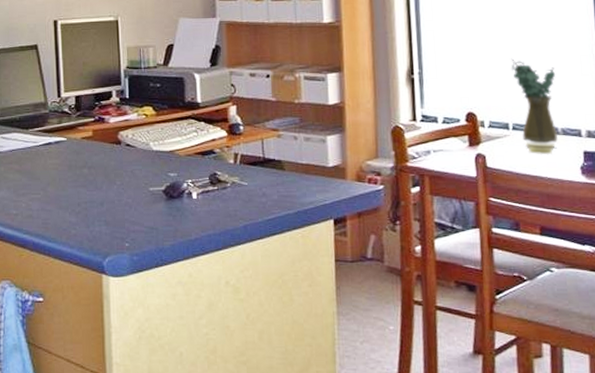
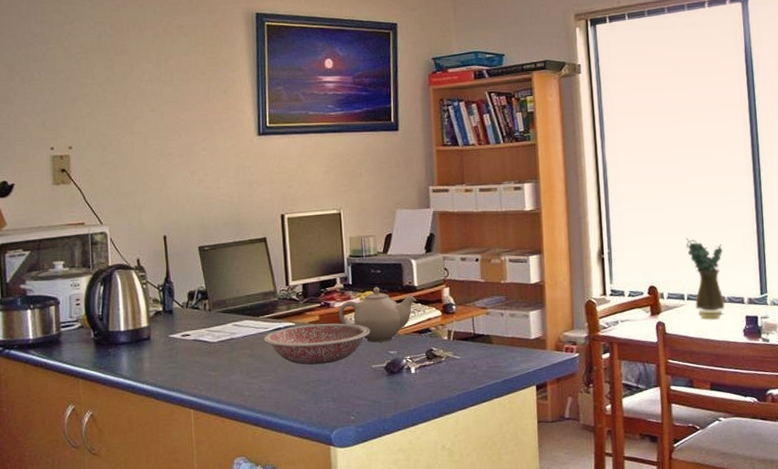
bowl: none [33,140,148,184] -> present [263,323,371,365]
teapot: none [114,101,200,163] -> present [338,286,417,343]

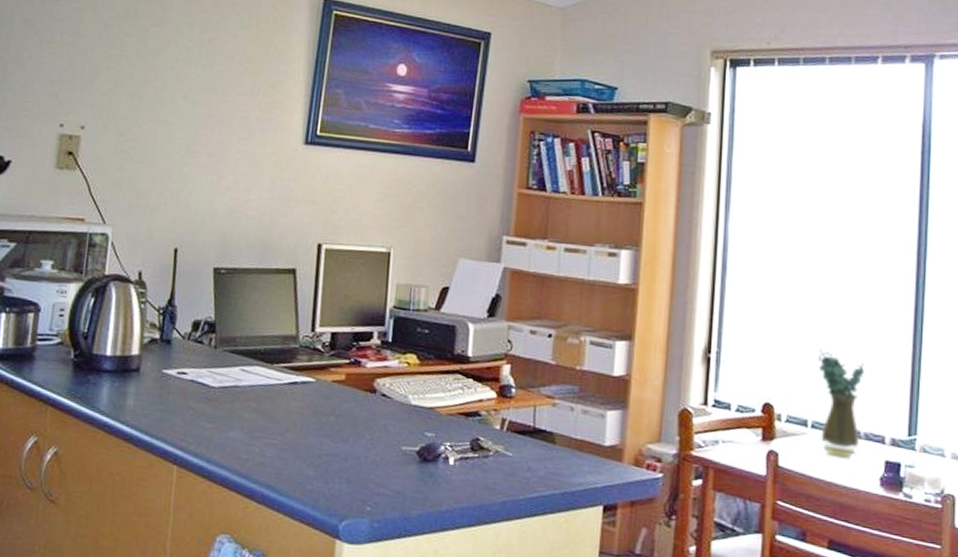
bowl: present [263,323,371,365] -> none [274,383,406,436]
teapot: present [338,286,417,343] -> none [369,349,469,420]

